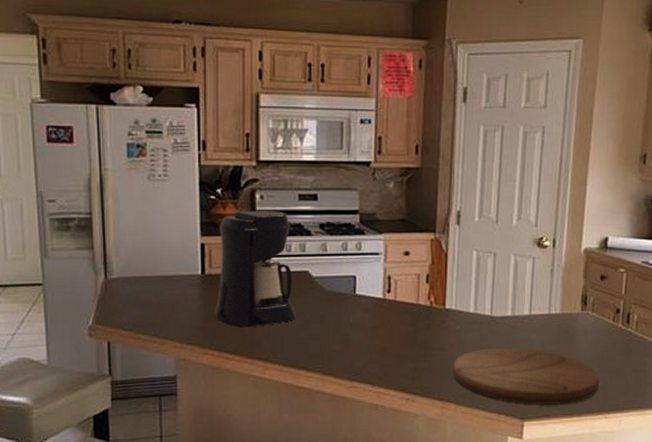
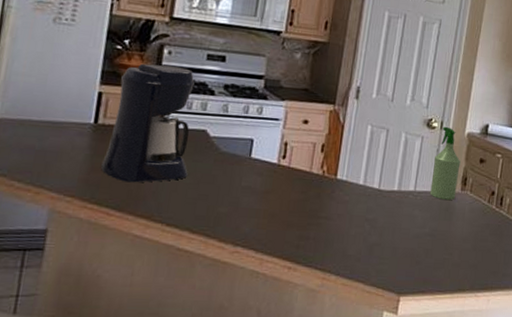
cutting board: present [453,347,600,406] -> none [337,220,473,281]
spray bottle: none [547,244,579,321] -> present [430,126,461,200]

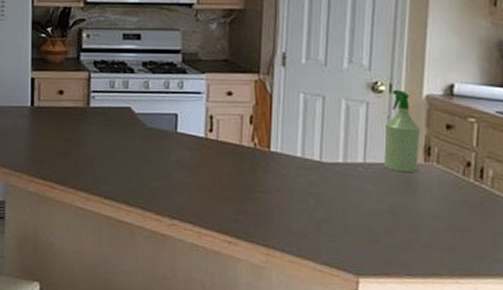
coffee maker: present [101,63,195,183] -> none [42,48,118,159]

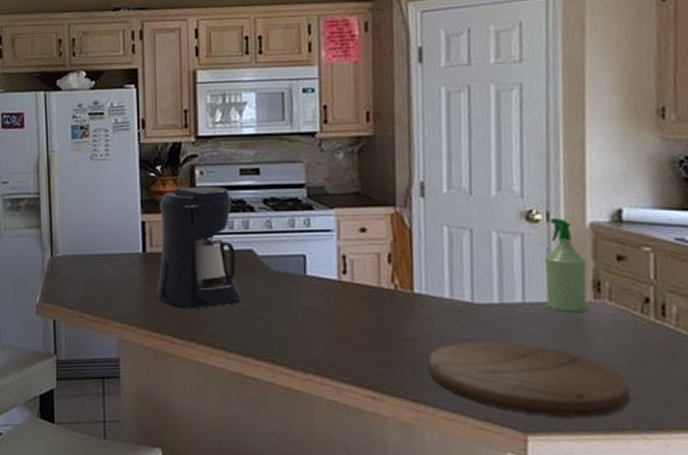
coffee maker: none [42,48,118,159] -> present [157,187,242,309]
cutting board: none [279,194,449,263] -> present [428,340,630,417]

